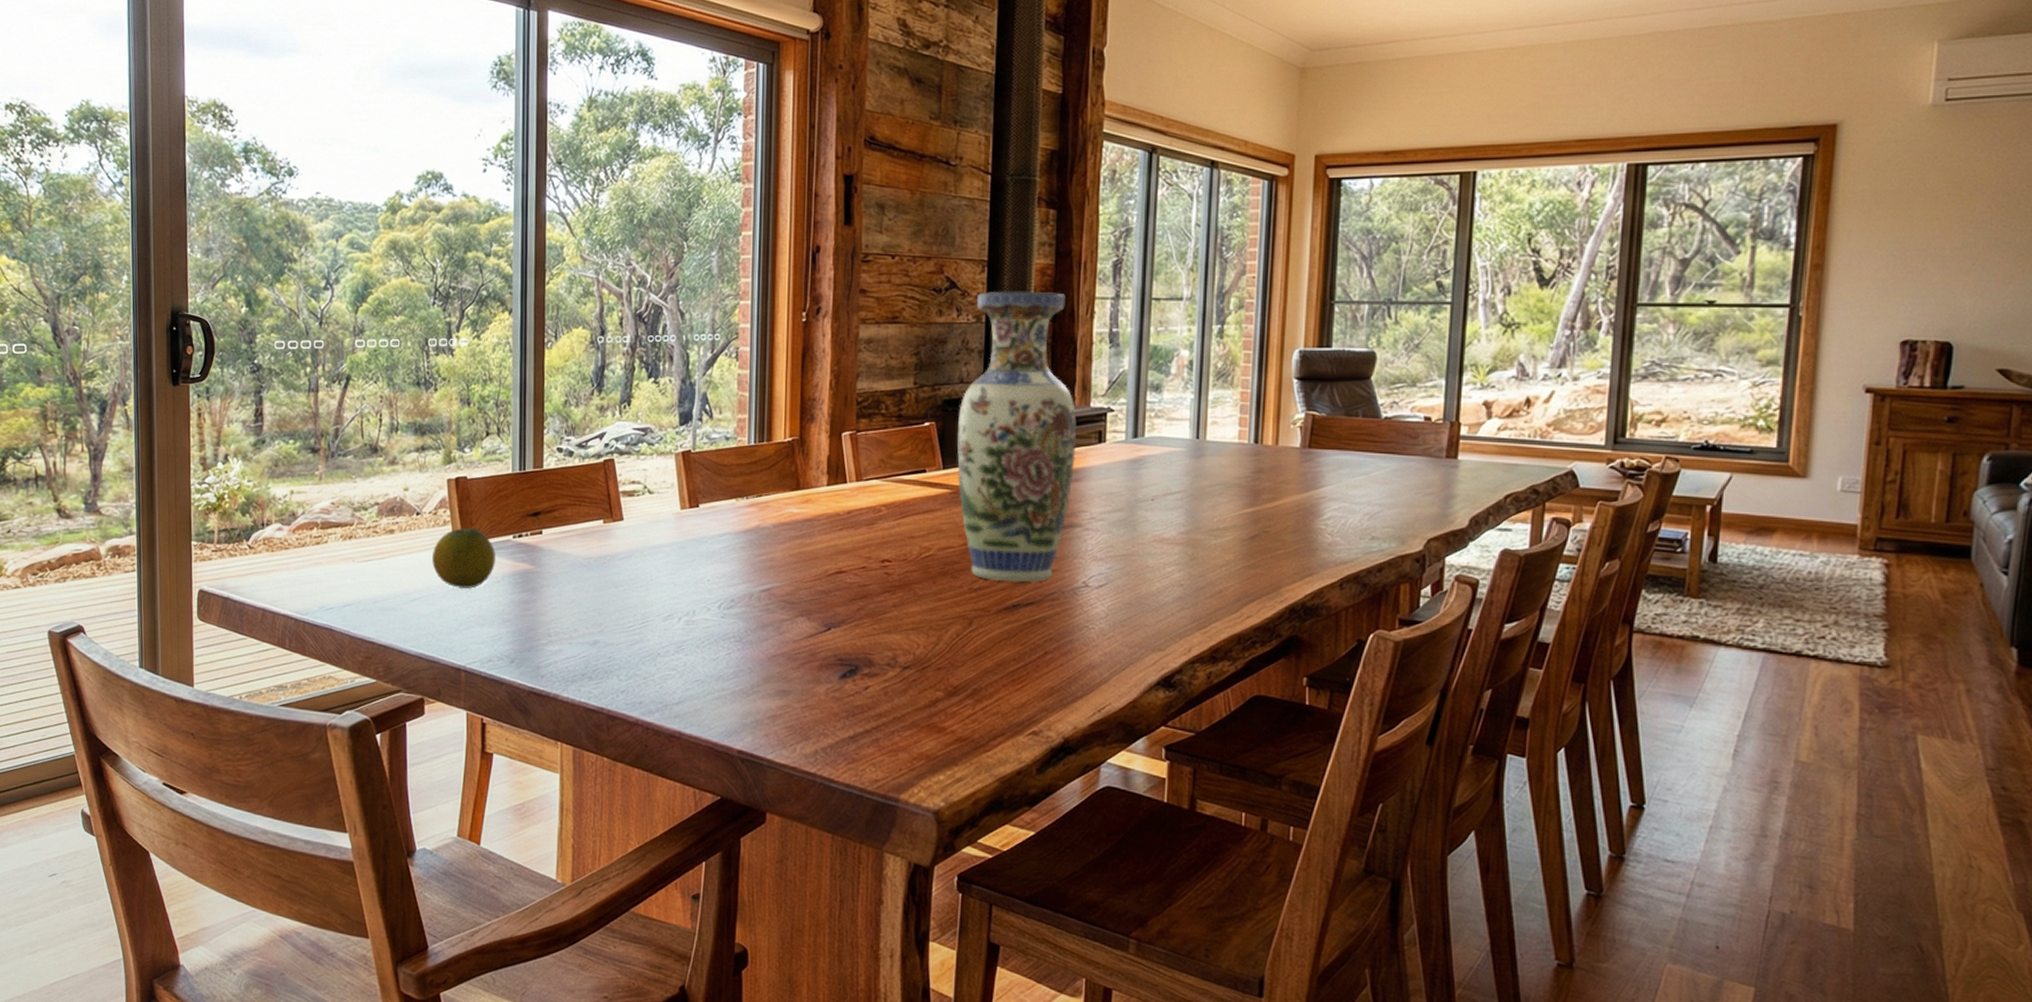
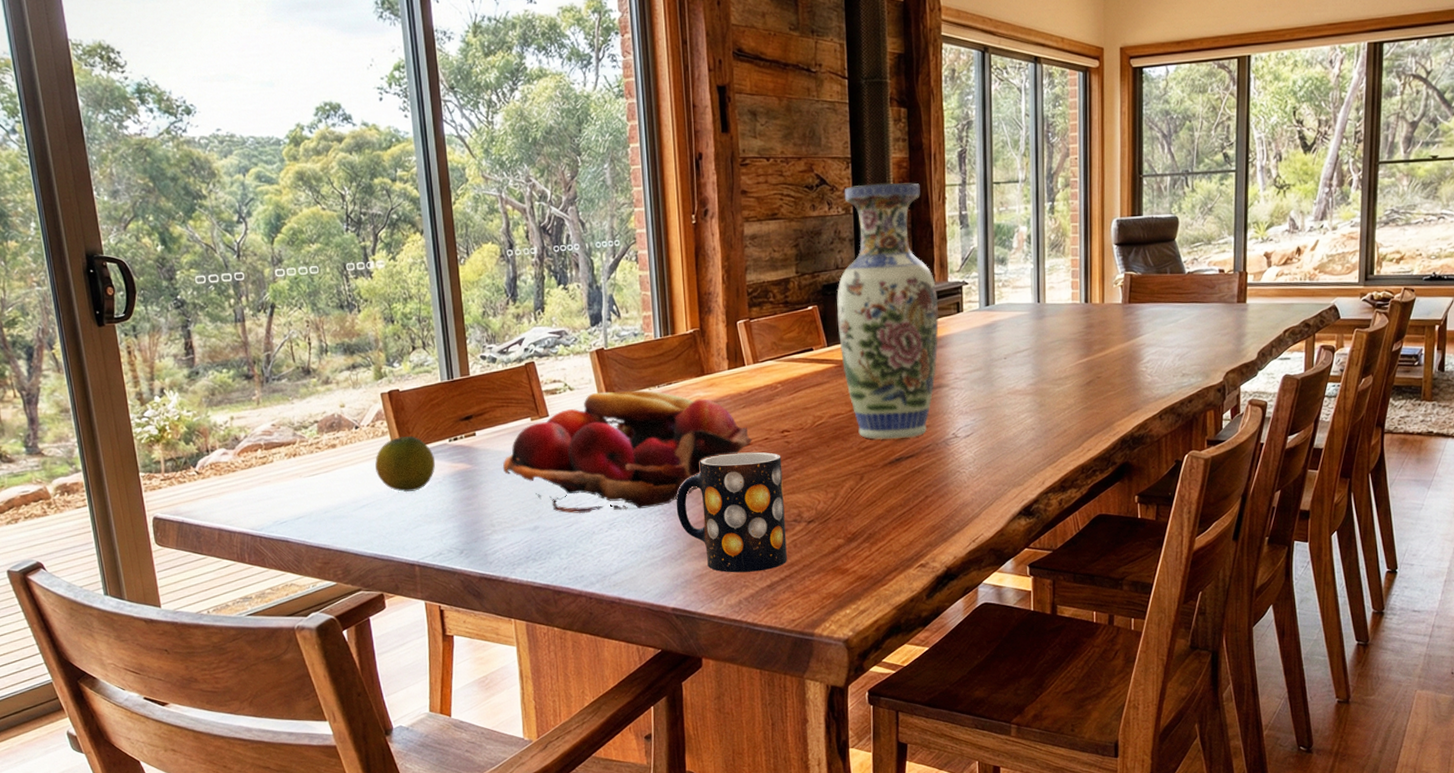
fruit basket: none [567,498,847,634] -> present [502,390,752,514]
mug: none [753,580,879,719] -> present [676,452,787,573]

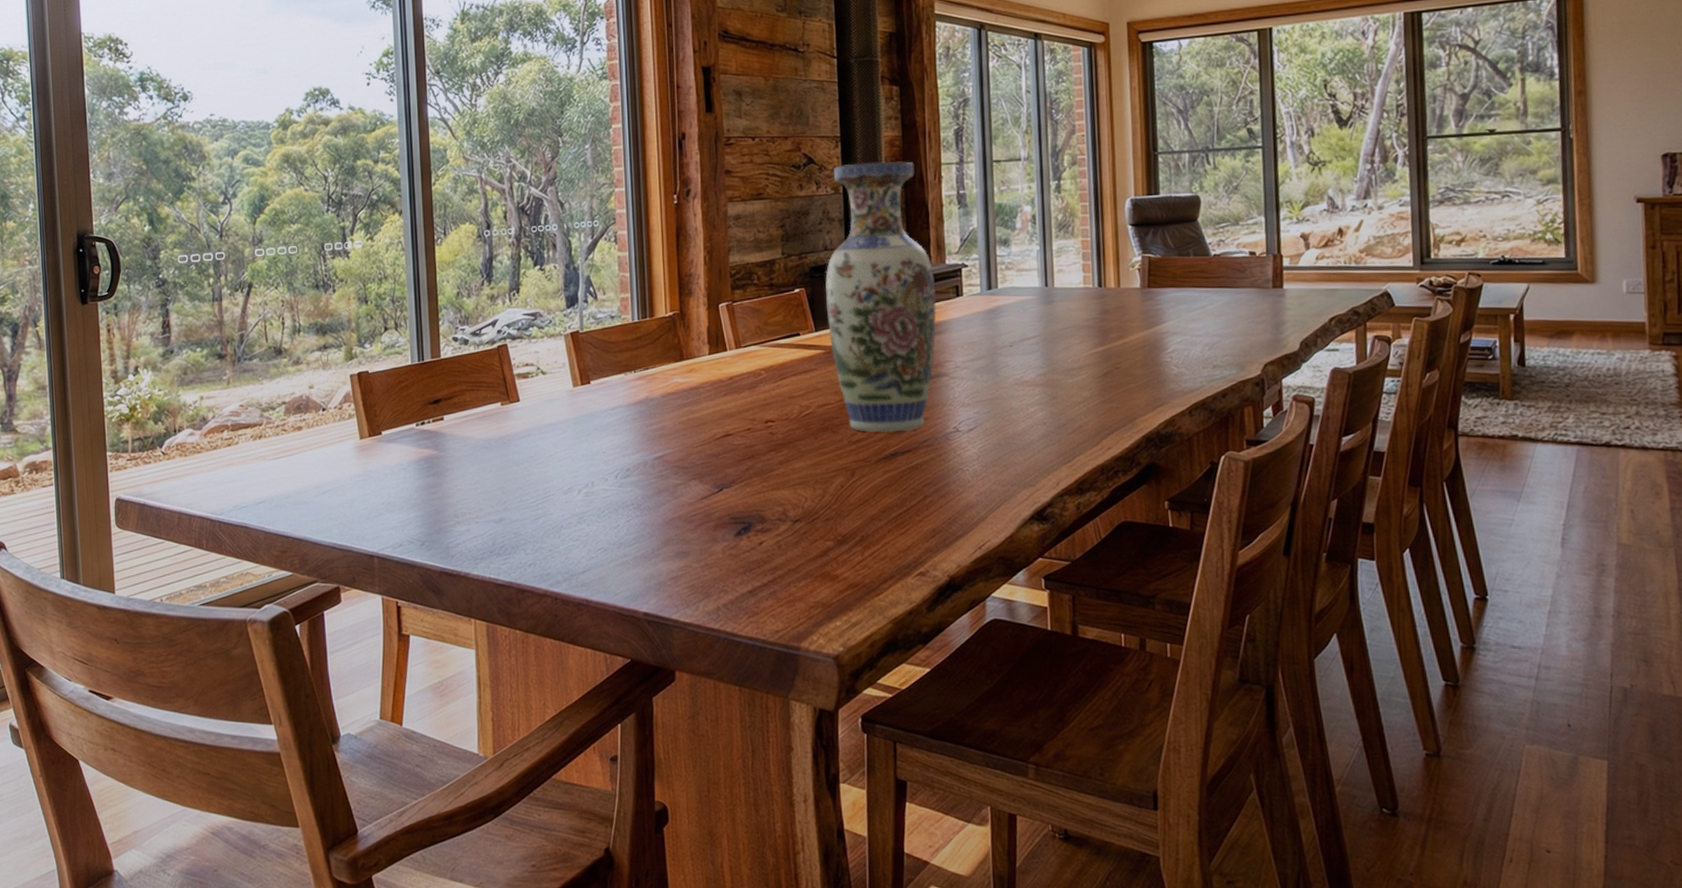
fruit: present [375,436,436,492] -> none [340,420,401,478]
fruit basket: present [502,390,752,514] -> none [469,375,734,506]
mug: present [676,452,787,573] -> none [650,443,771,576]

